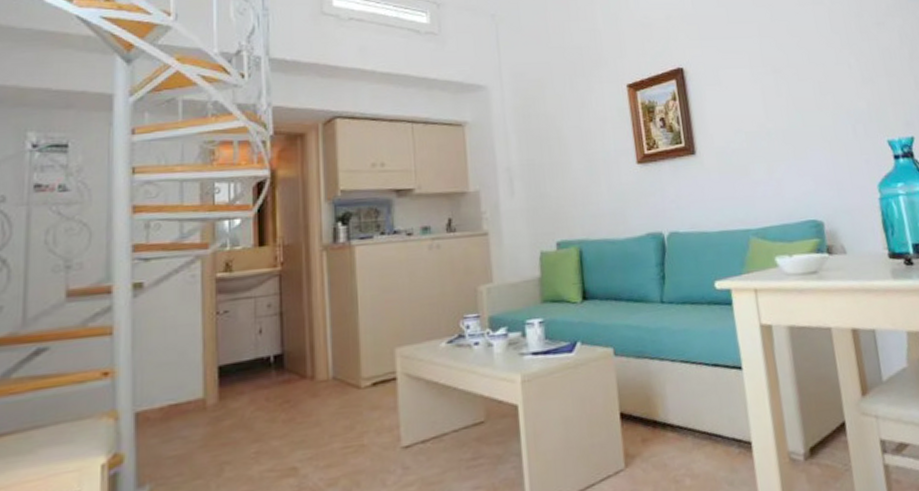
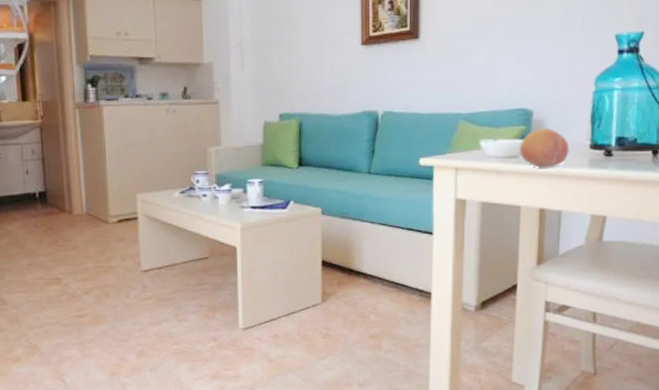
fruit: none [817,239,869,283] -> present [520,128,569,168]

